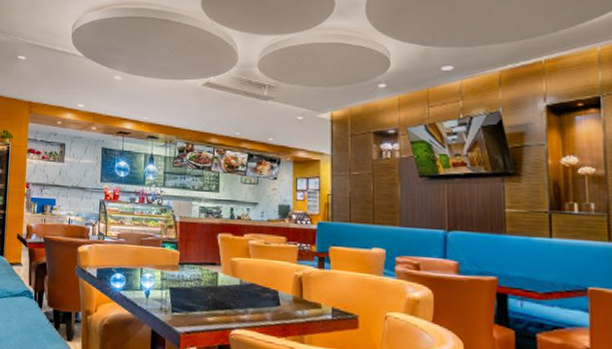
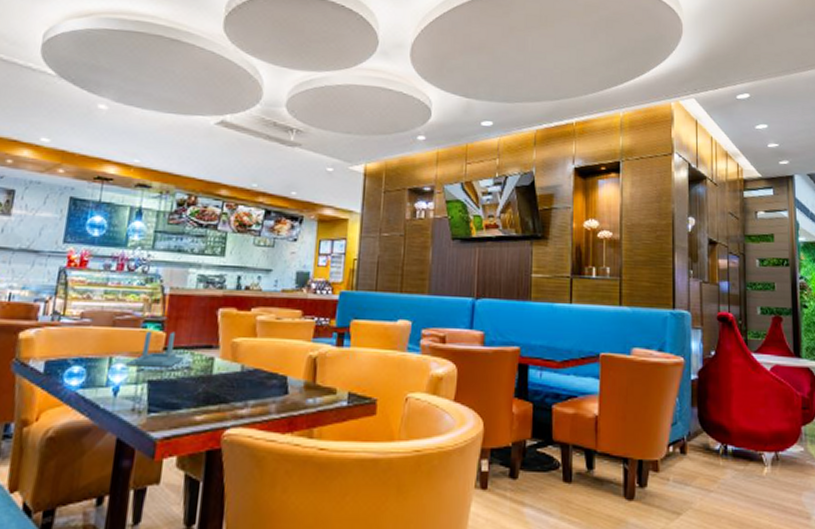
napkin holder: none [153,249,195,279] -> present [126,330,184,368]

